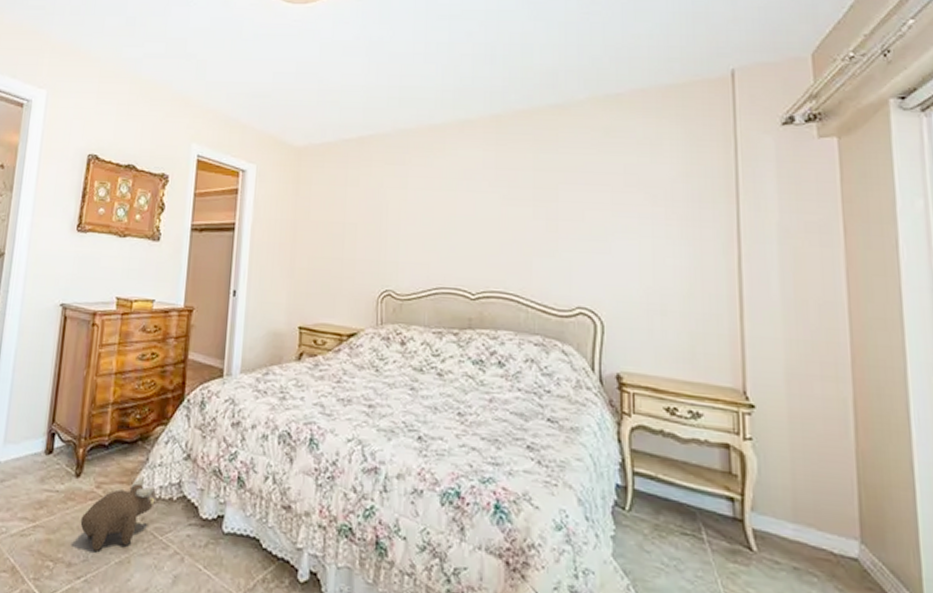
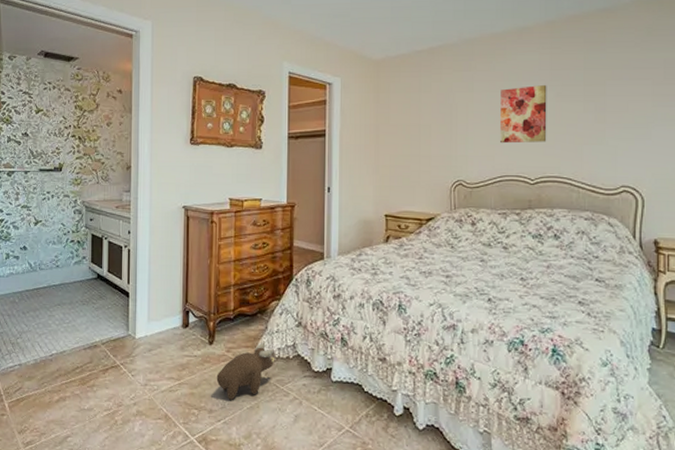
wall art: none [437,185,491,251] -> present [500,85,547,144]

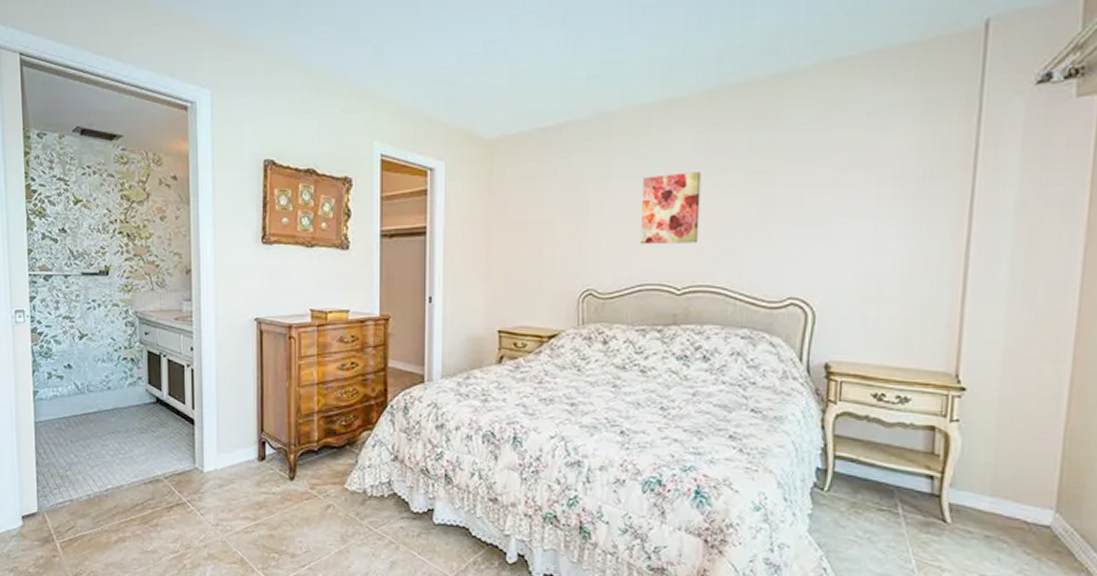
plush toy: present [216,342,275,400] -> none [299,478,367,543]

